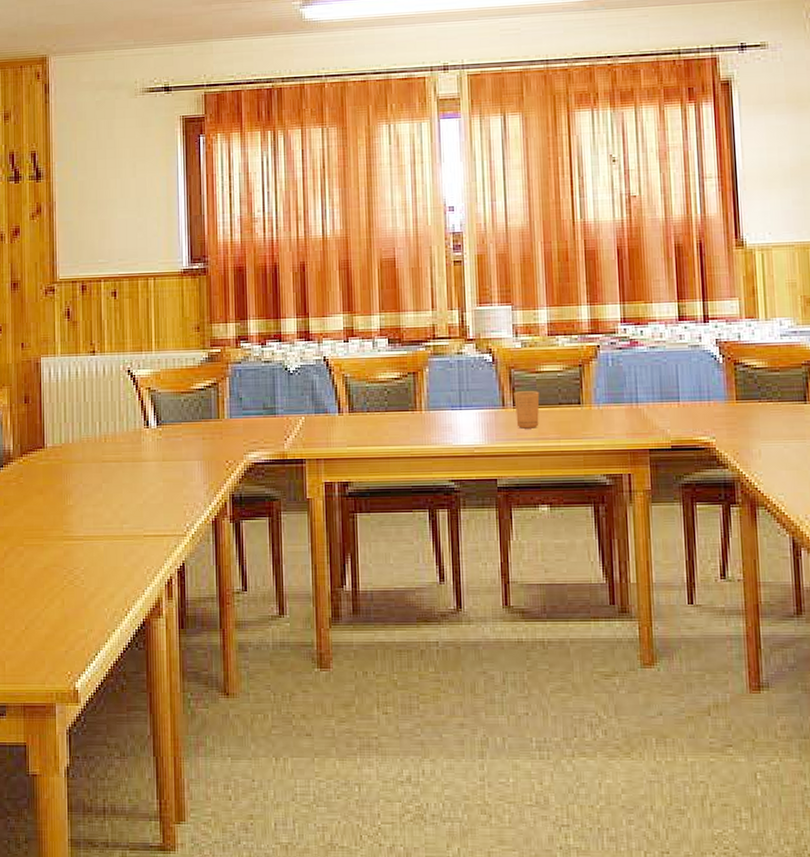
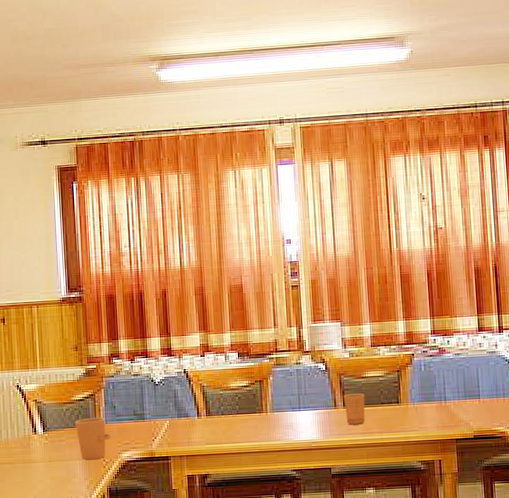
cup: none [194,410,235,461] -> present [75,417,111,460]

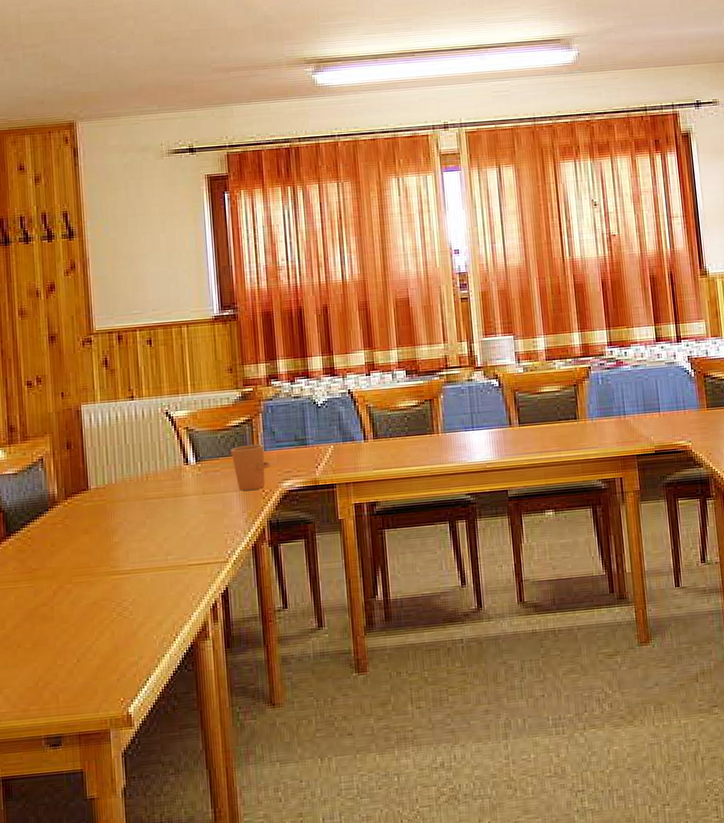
cup: present [344,393,365,425] -> none [519,410,542,444]

